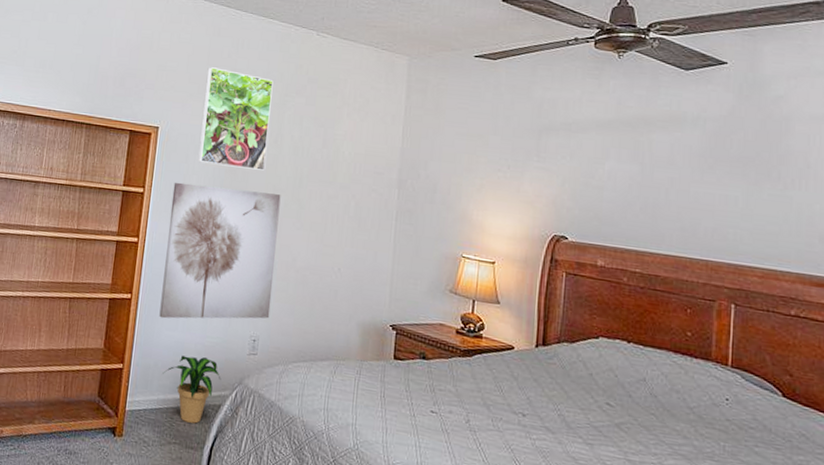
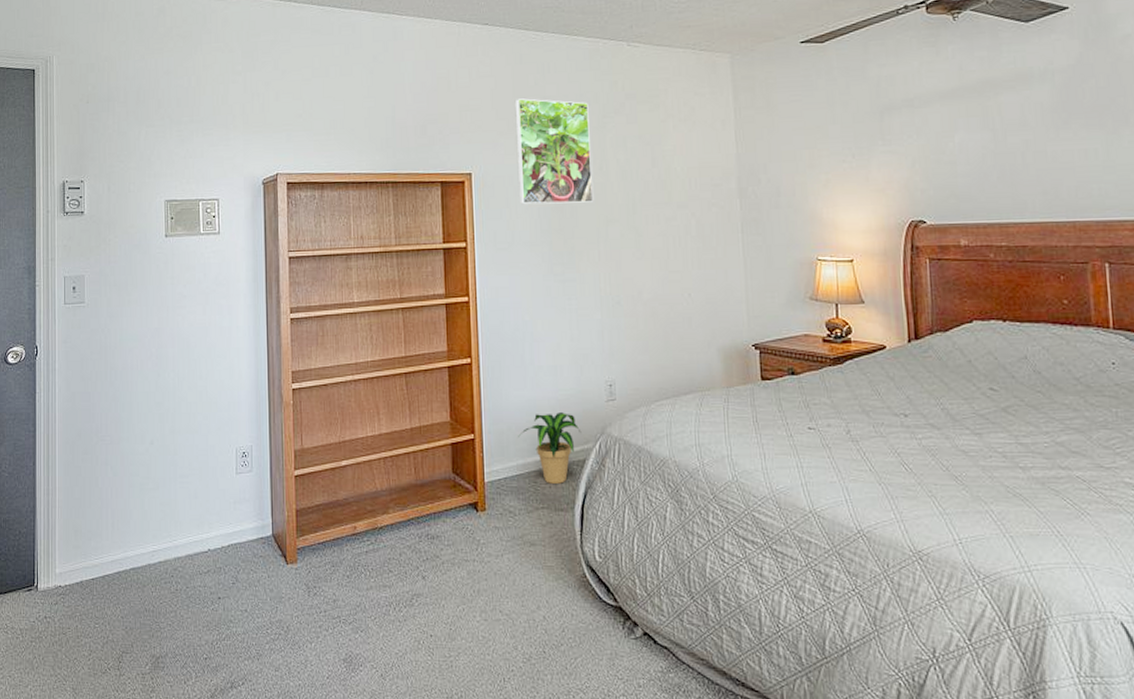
wall art: present [159,182,281,319] -> none [498,225,623,378]

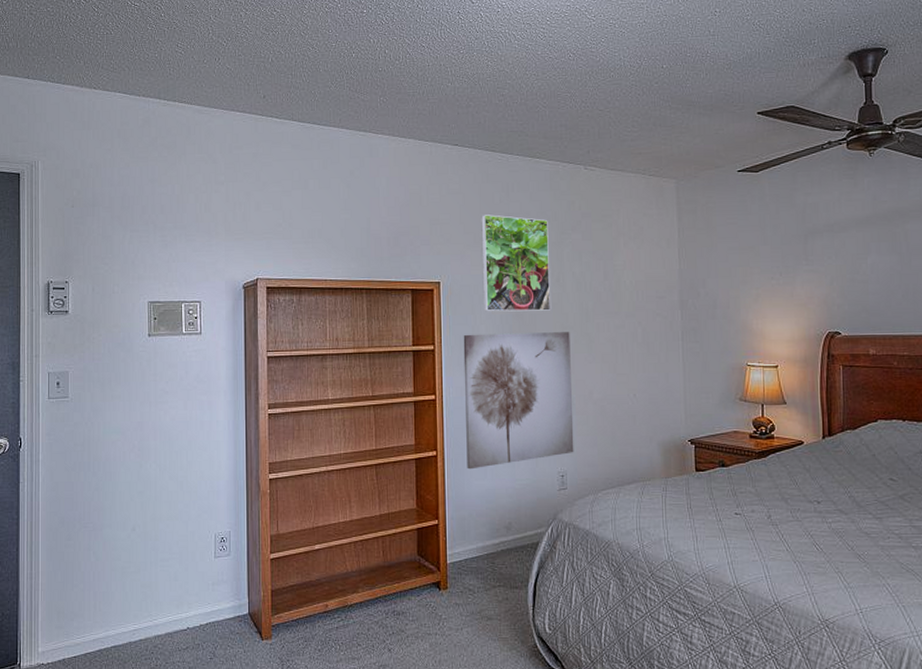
wall art: none [498,225,623,378] -> present [463,332,574,470]
potted plant: present [518,413,582,484] -> none [478,500,536,564]

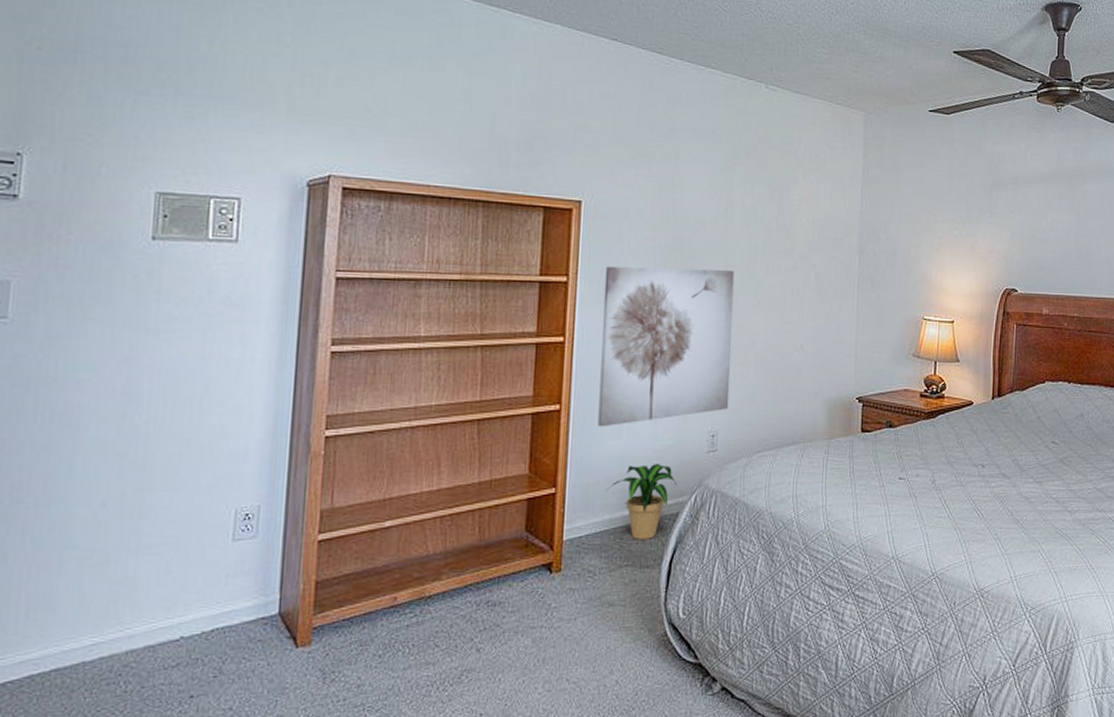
potted plant: none [478,500,536,564] -> present [606,464,678,539]
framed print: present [481,214,551,312] -> none [634,126,719,245]

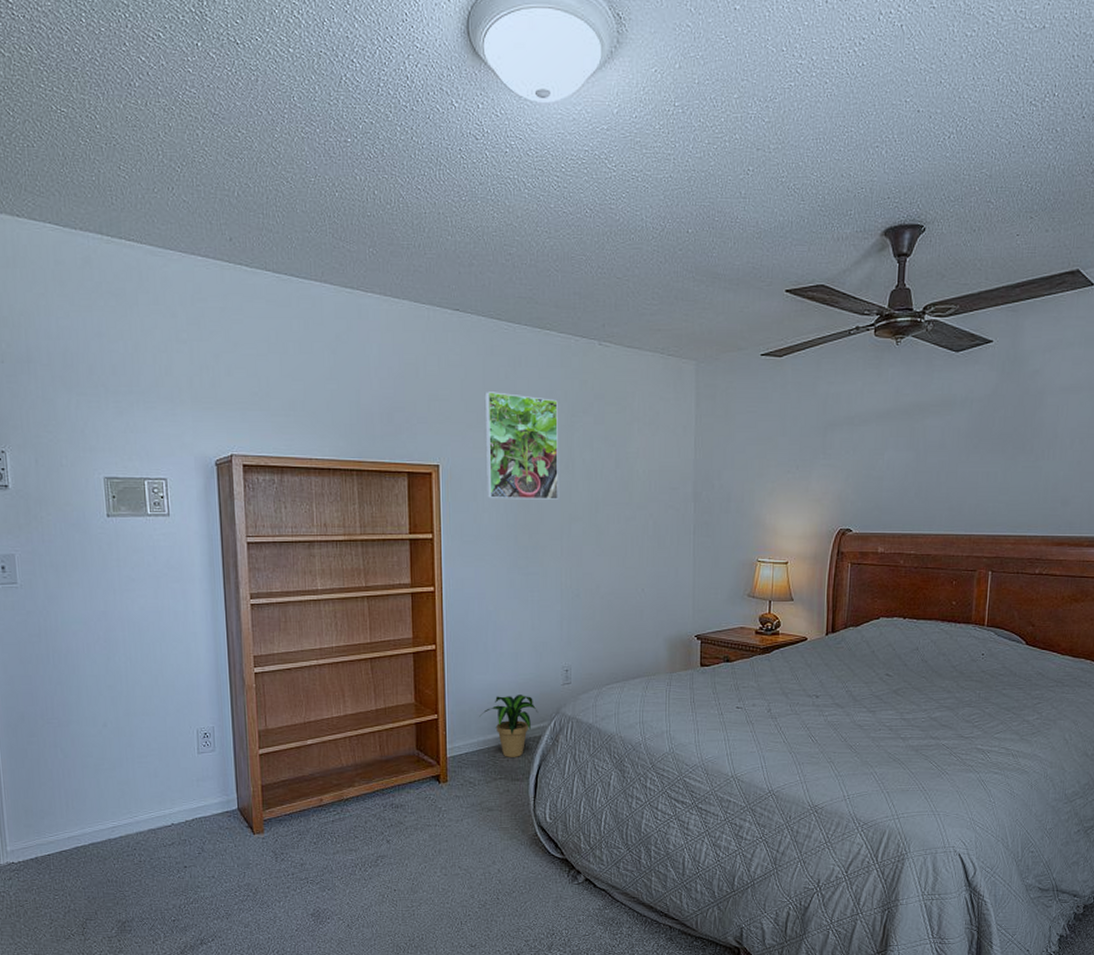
wall art: present [598,265,735,427] -> none [464,523,579,664]
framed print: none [634,126,719,245] -> present [484,392,559,499]

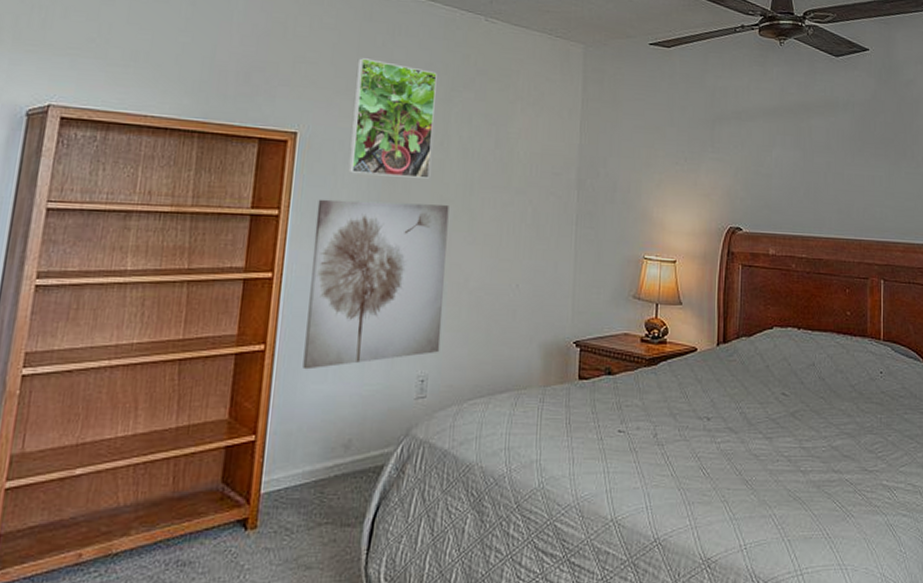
wall art: none [464,523,579,664] -> present [303,199,449,370]
potted plant: present [479,695,539,757] -> none [309,411,384,494]

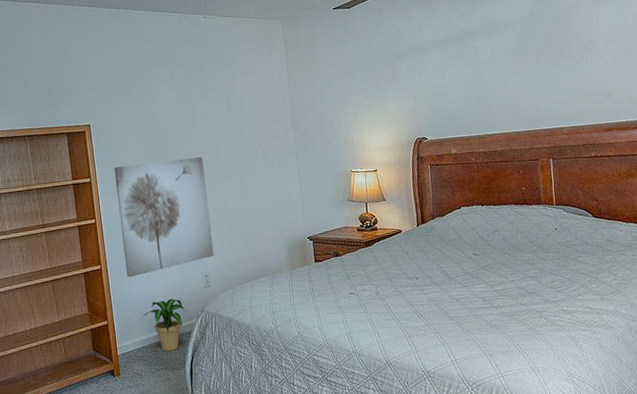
potted plant: none [309,411,384,494] -> present [140,299,187,351]
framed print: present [348,58,437,179] -> none [119,63,186,147]

